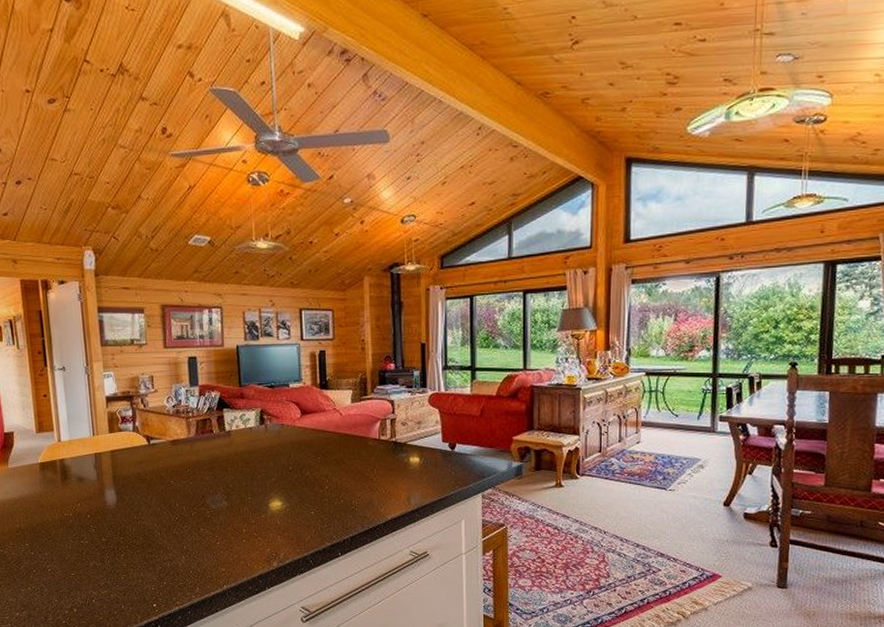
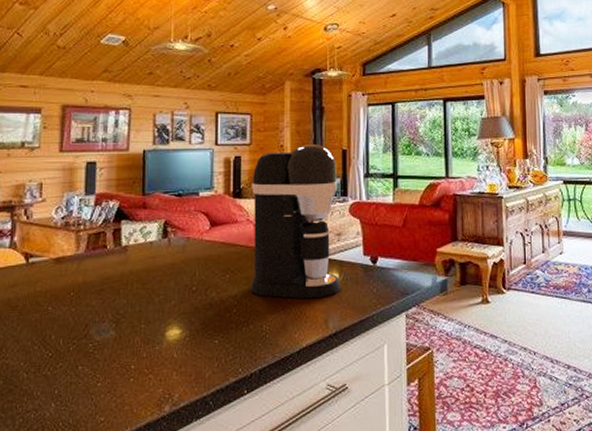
coffee maker: none [336,339,422,479] -> present [250,145,341,299]

